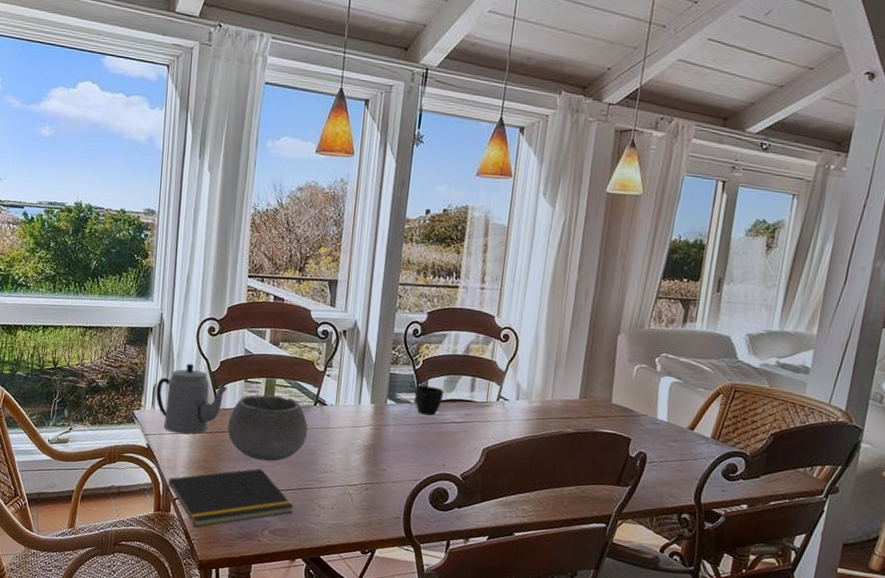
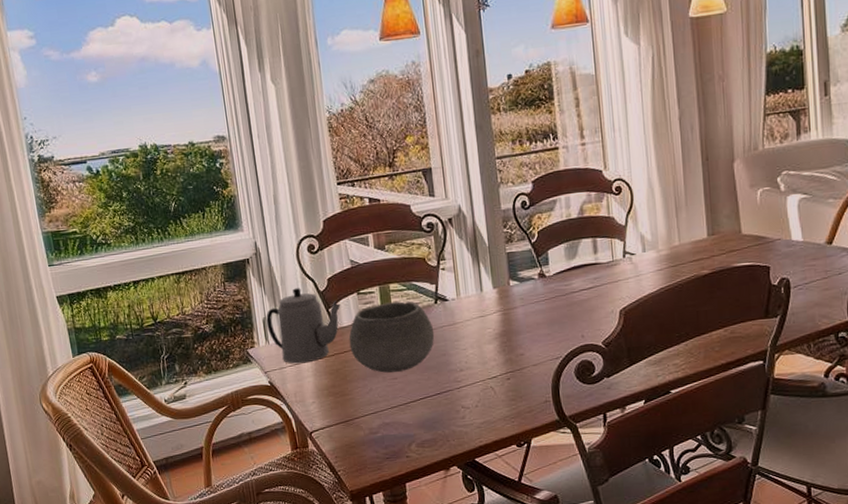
notepad: present [164,468,294,527] -> none [299,381,437,458]
cup: present [414,385,444,416] -> none [536,257,567,289]

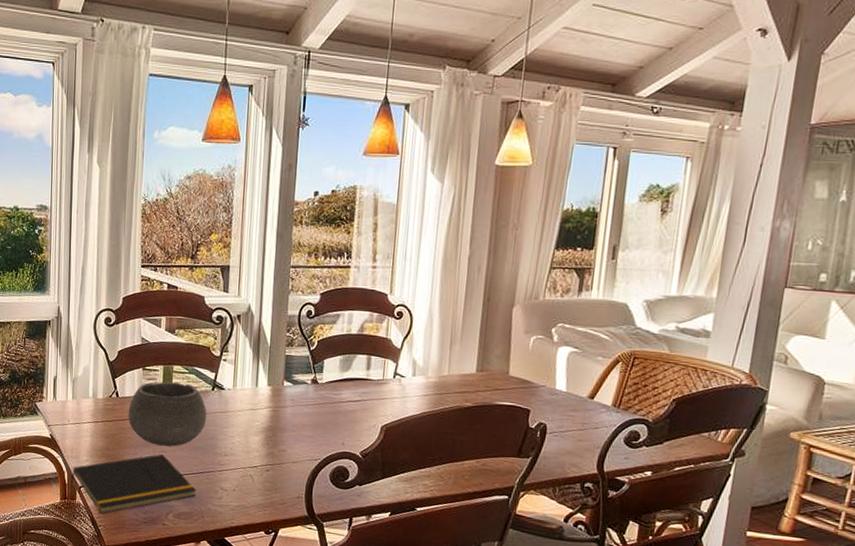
teapot: present [266,288,341,364] -> none [57,354,126,424]
notepad: none [299,381,437,458] -> present [70,453,197,514]

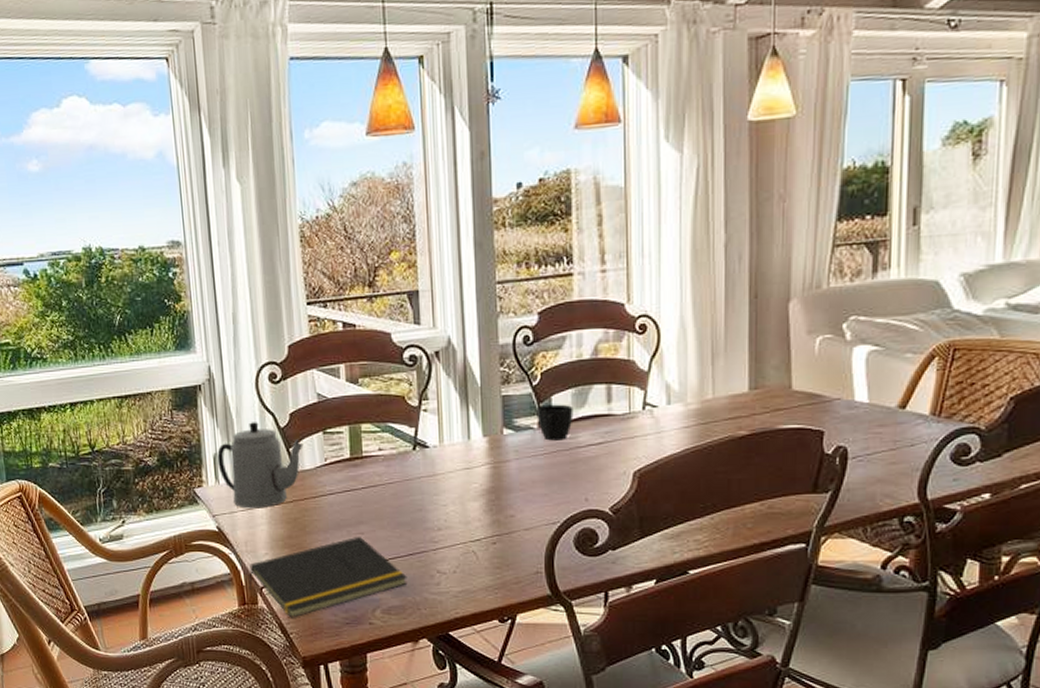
teapot: none [57,354,126,424] -> present [217,422,304,509]
bowl: present [128,382,207,447] -> none [310,445,411,526]
cup: none [311,366,340,395] -> present [536,404,574,441]

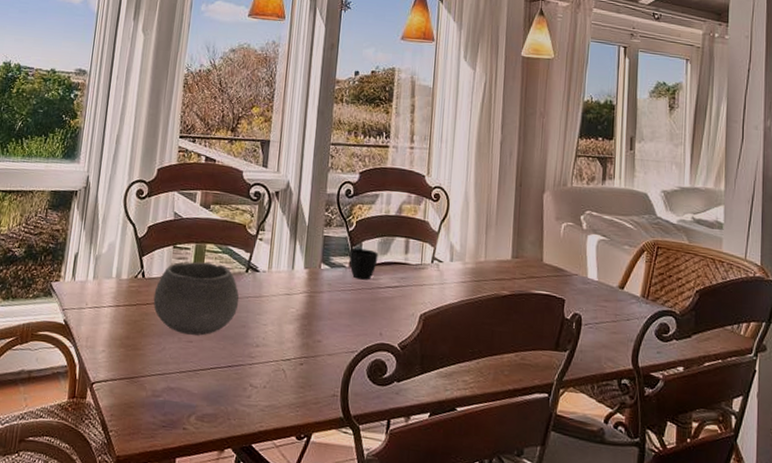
teapot: present [217,422,304,509] -> none [77,229,155,308]
notepad: present [248,536,408,618] -> none [81,343,224,416]
bowl: none [310,445,411,526] -> present [153,261,240,336]

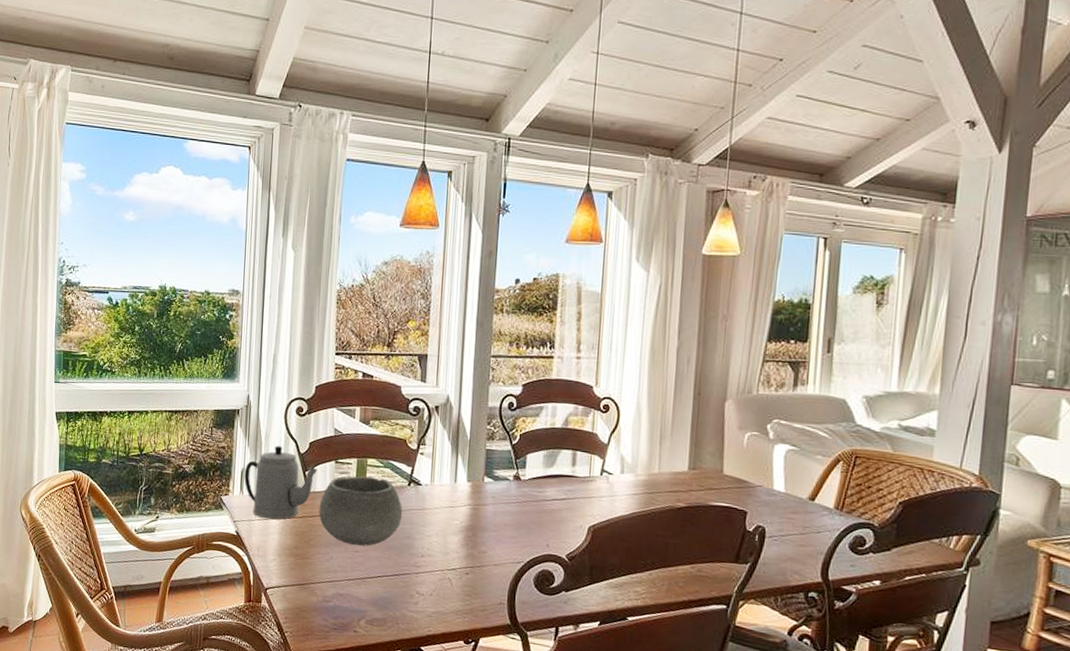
teapot: none [77,229,155,308] -> present [244,446,318,520]
cup: present [349,248,378,280] -> none [513,461,544,493]

